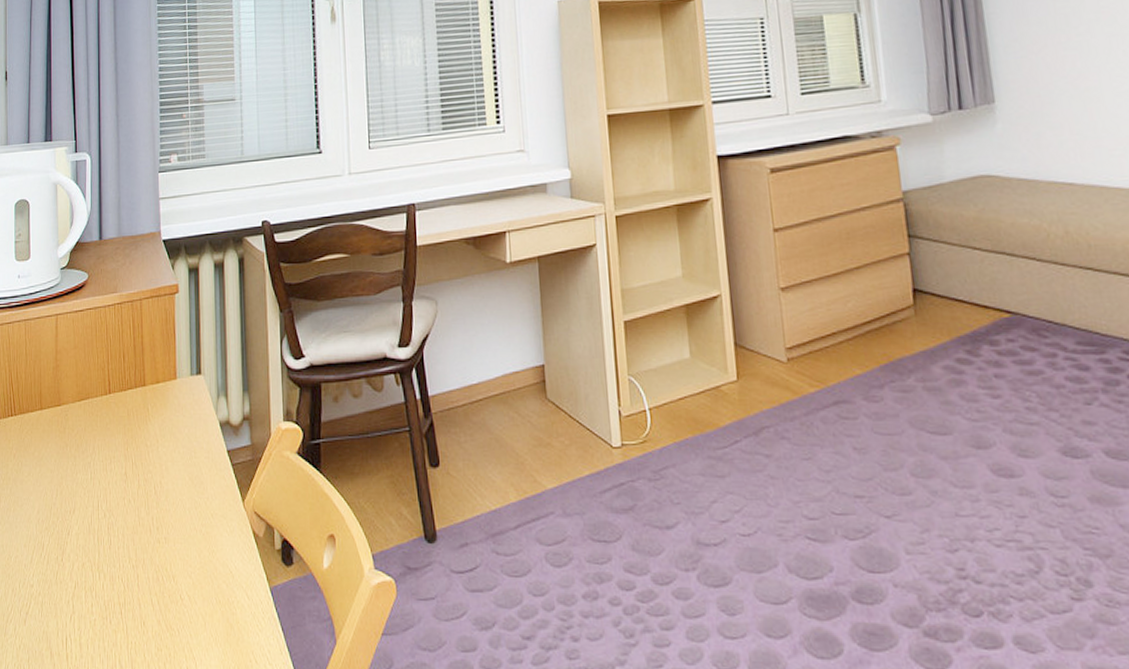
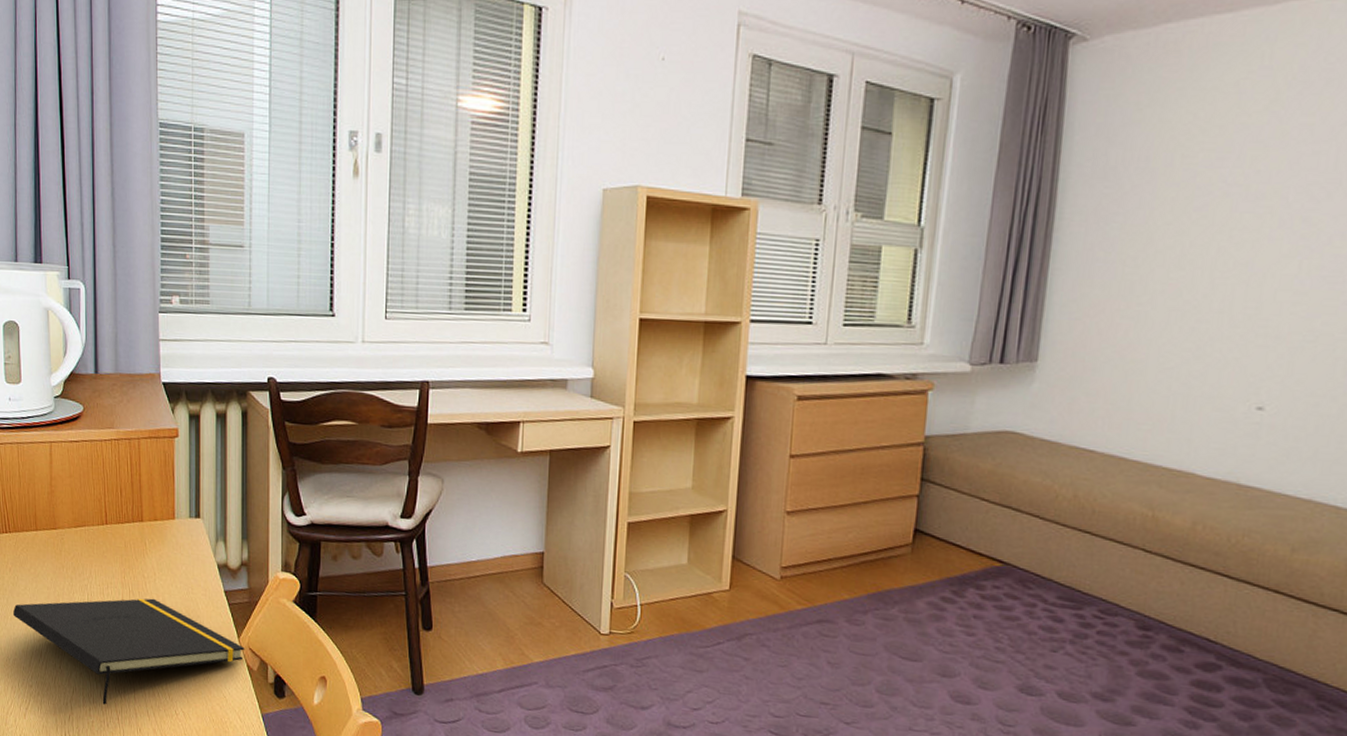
notepad: none [15,468,250,598] -> present [12,598,245,705]

